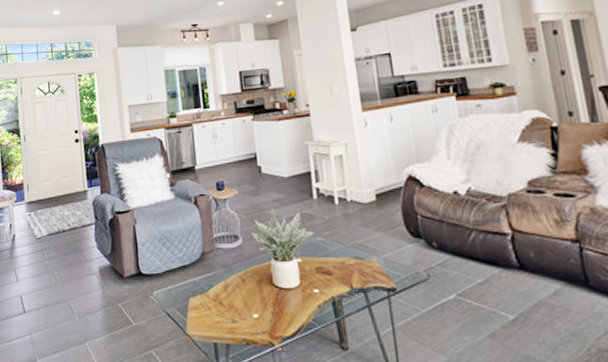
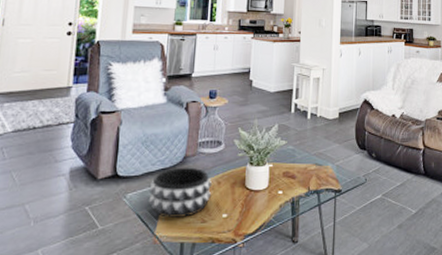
decorative bowl: none [172,264,238,316] -> present [148,167,213,218]

